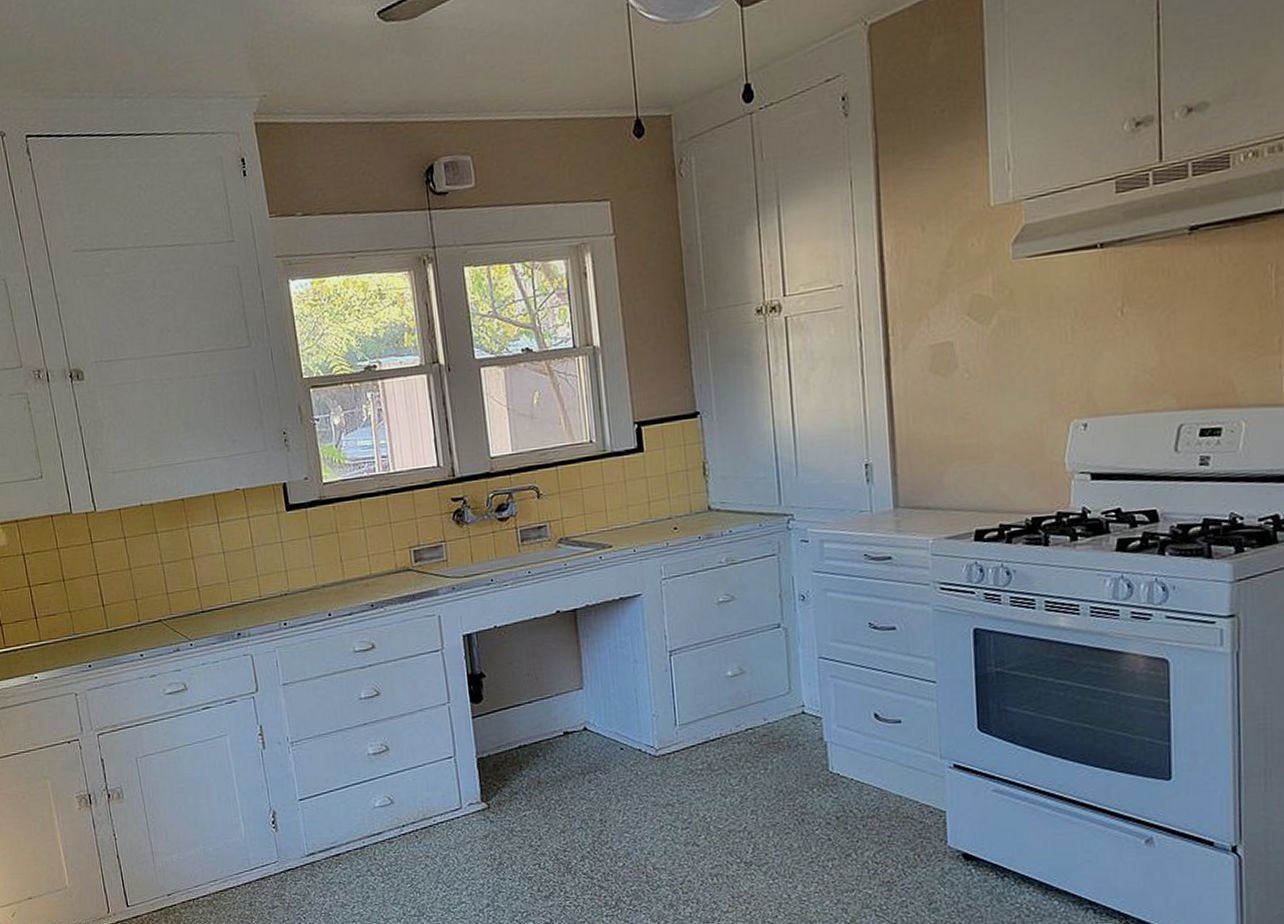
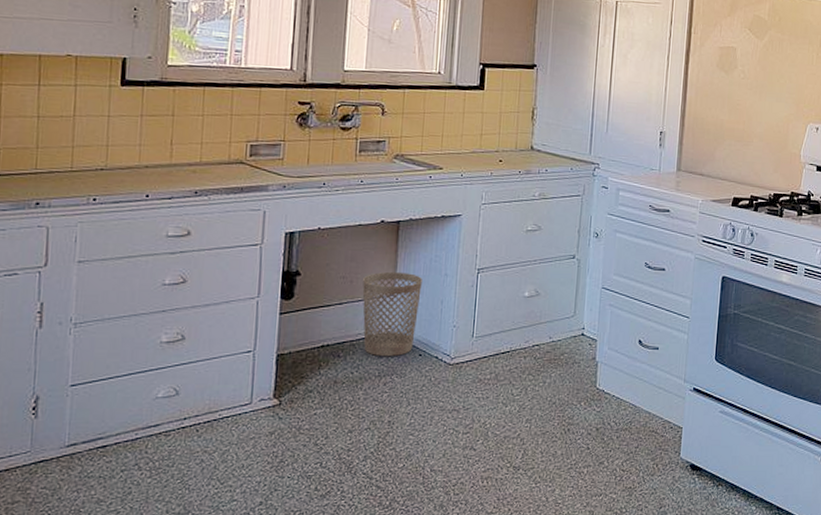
wastebasket: none [549,663,613,754] -> present [362,271,422,357]

